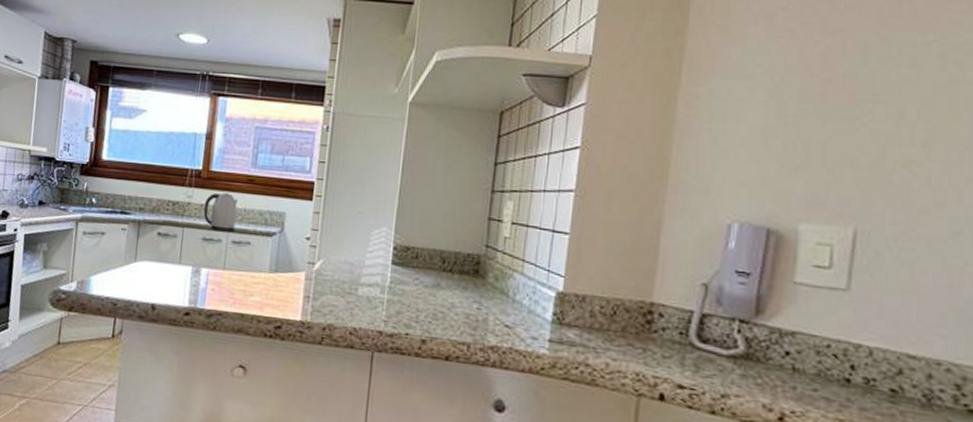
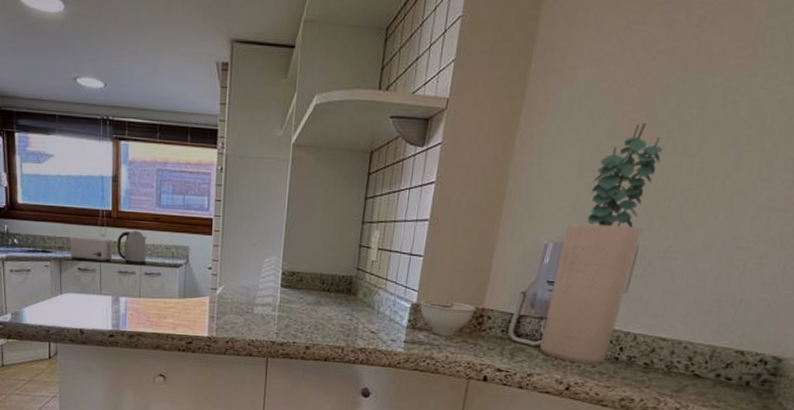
toaster: none [150,197,200,228] -> present [70,236,113,263]
bowl: none [567,287,643,338] -> present [419,299,477,337]
vase: none [734,83,872,388] -> present [539,122,664,365]

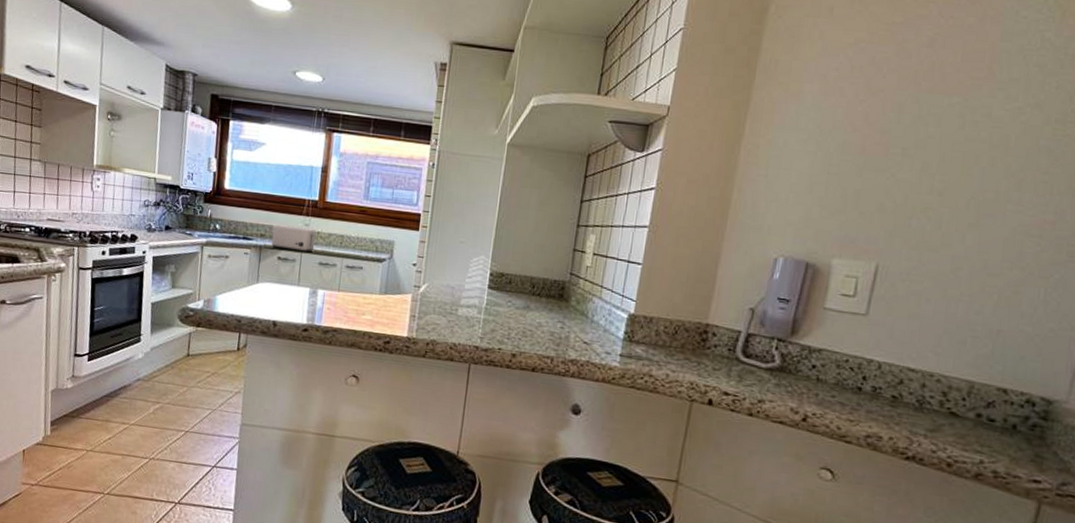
kettle: present [116,231,147,265] -> none [319,222,351,258]
bowl: present [419,299,477,337] -> none [637,310,700,353]
vase: present [539,122,664,365] -> none [771,138,900,395]

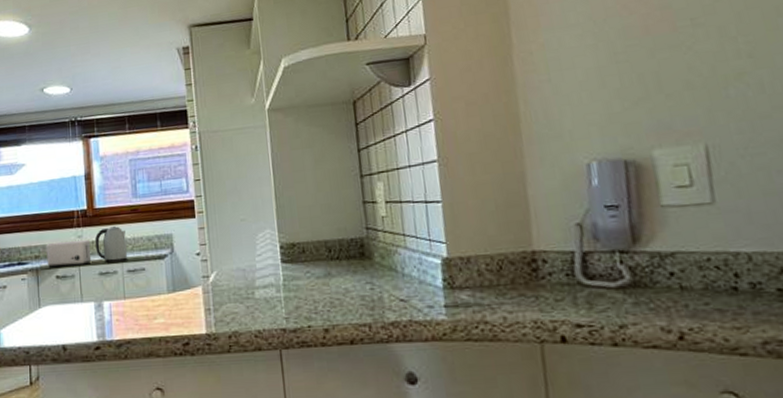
kettle: none [319,222,351,258] -> present [94,226,128,264]

